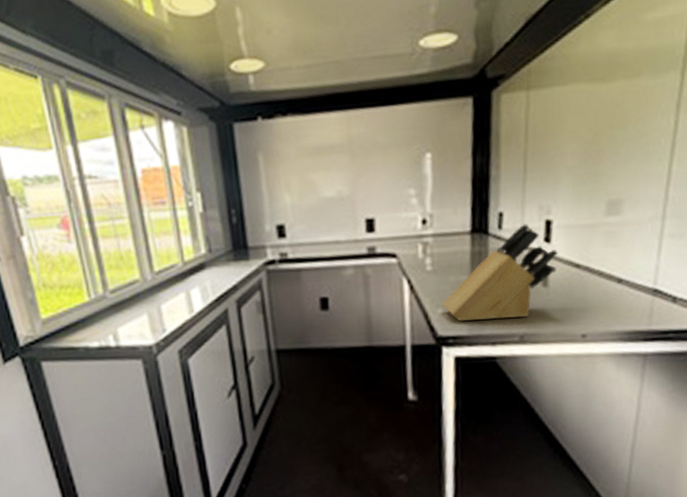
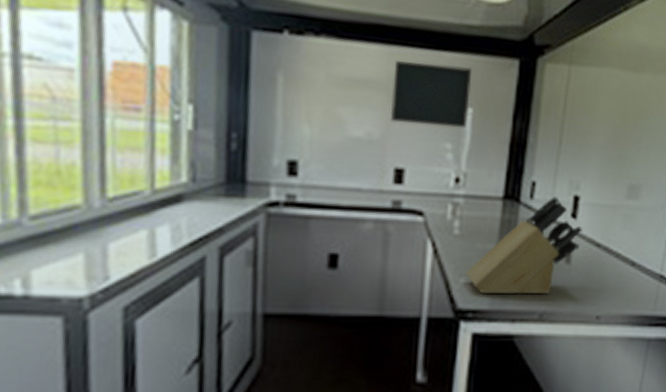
digital display: none [353,114,428,179] -> present [389,61,473,129]

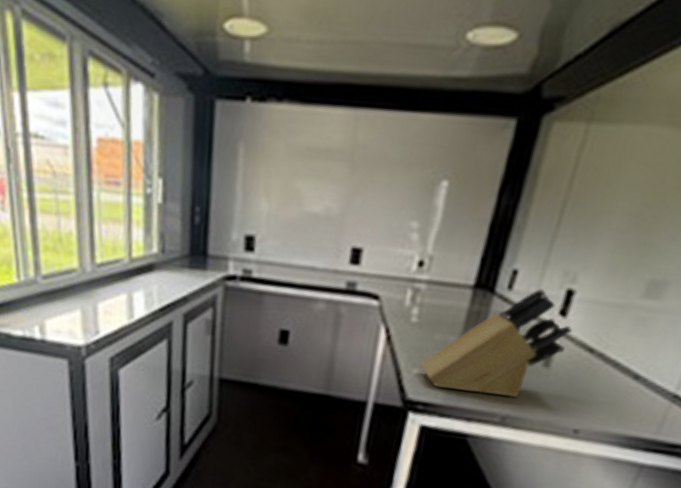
digital display: present [389,61,473,129] -> none [350,126,454,205]

